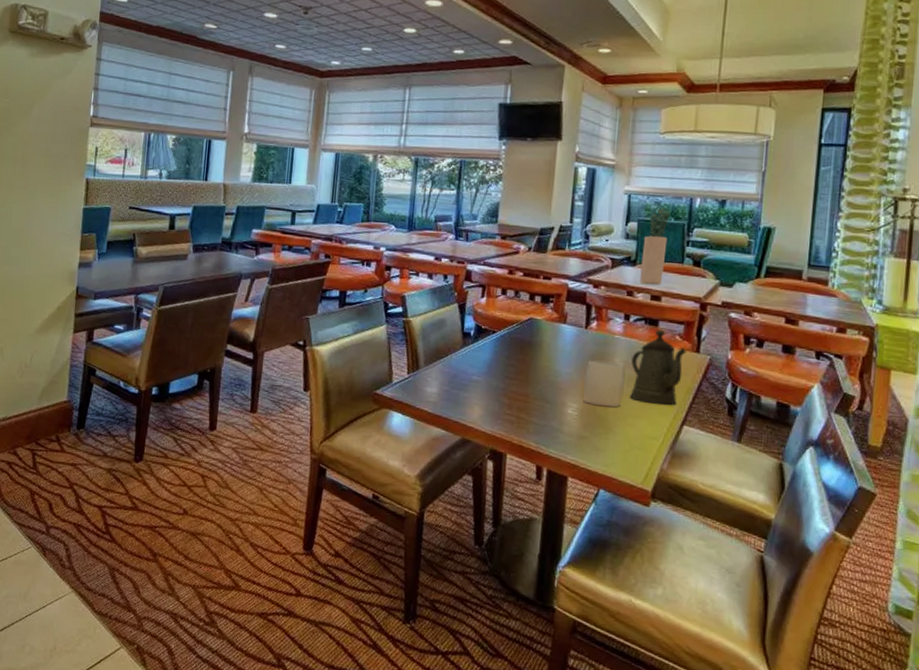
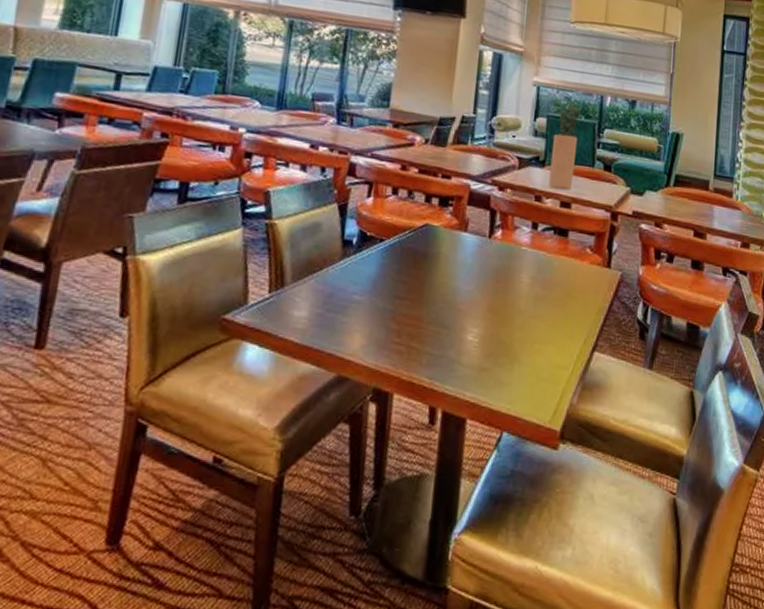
mug: present [582,360,626,408] -> none [485,275,533,333]
coffee pot: present [630,329,687,406] -> none [537,240,598,329]

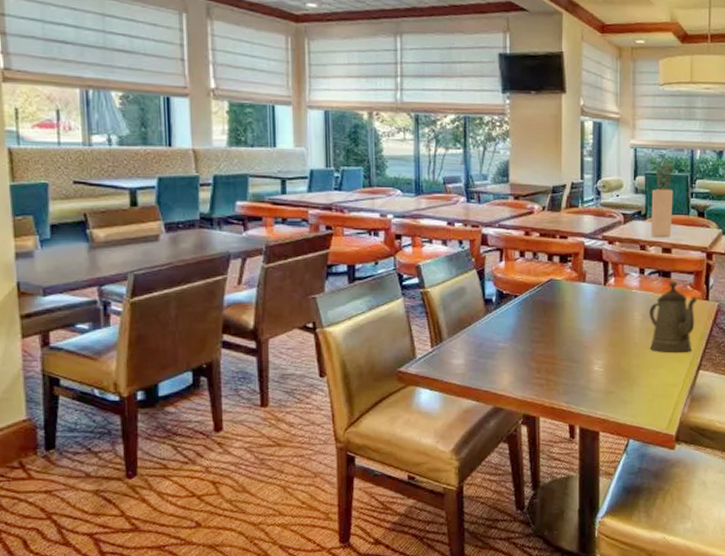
coffee pot: none [537,240,598,329] -> present [649,280,698,353]

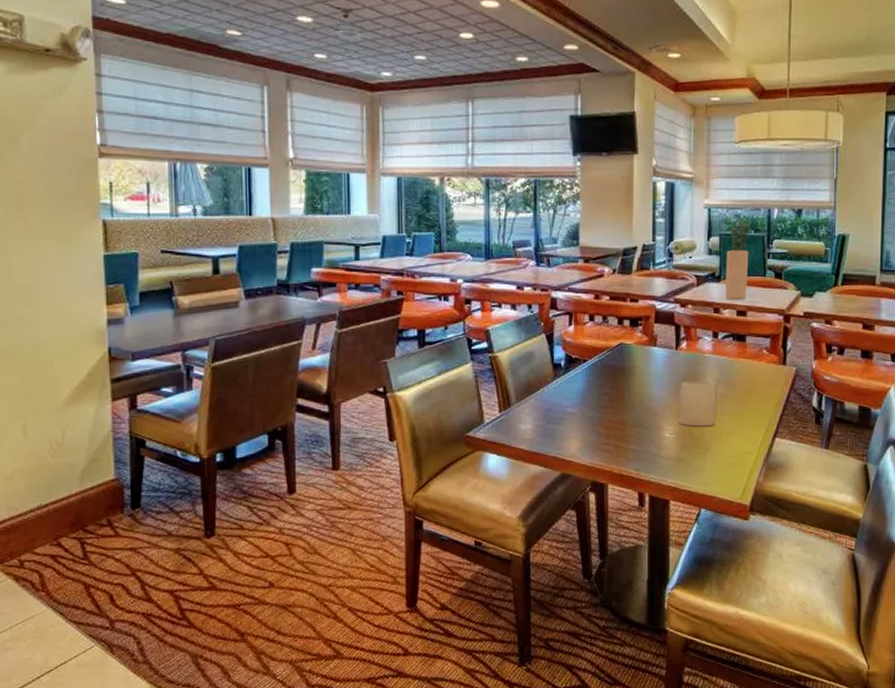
mug: none [607,316,644,360] -> present [678,381,717,427]
coffee pot: present [649,280,698,353] -> none [723,344,774,420]

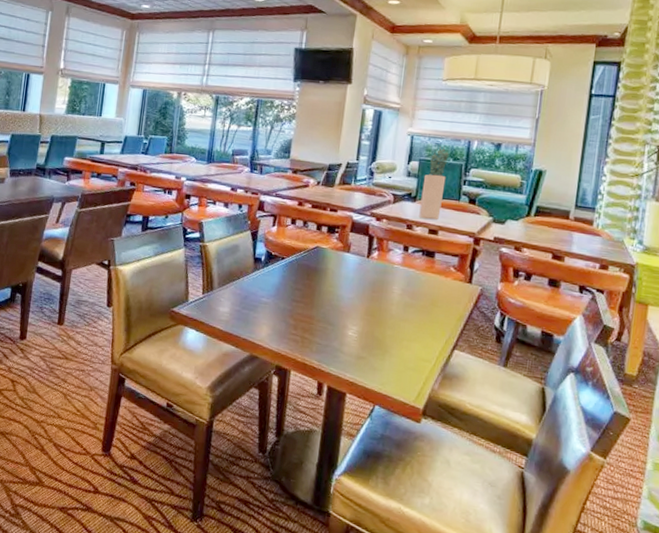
mug: present [678,381,717,427] -> none [362,287,403,332]

